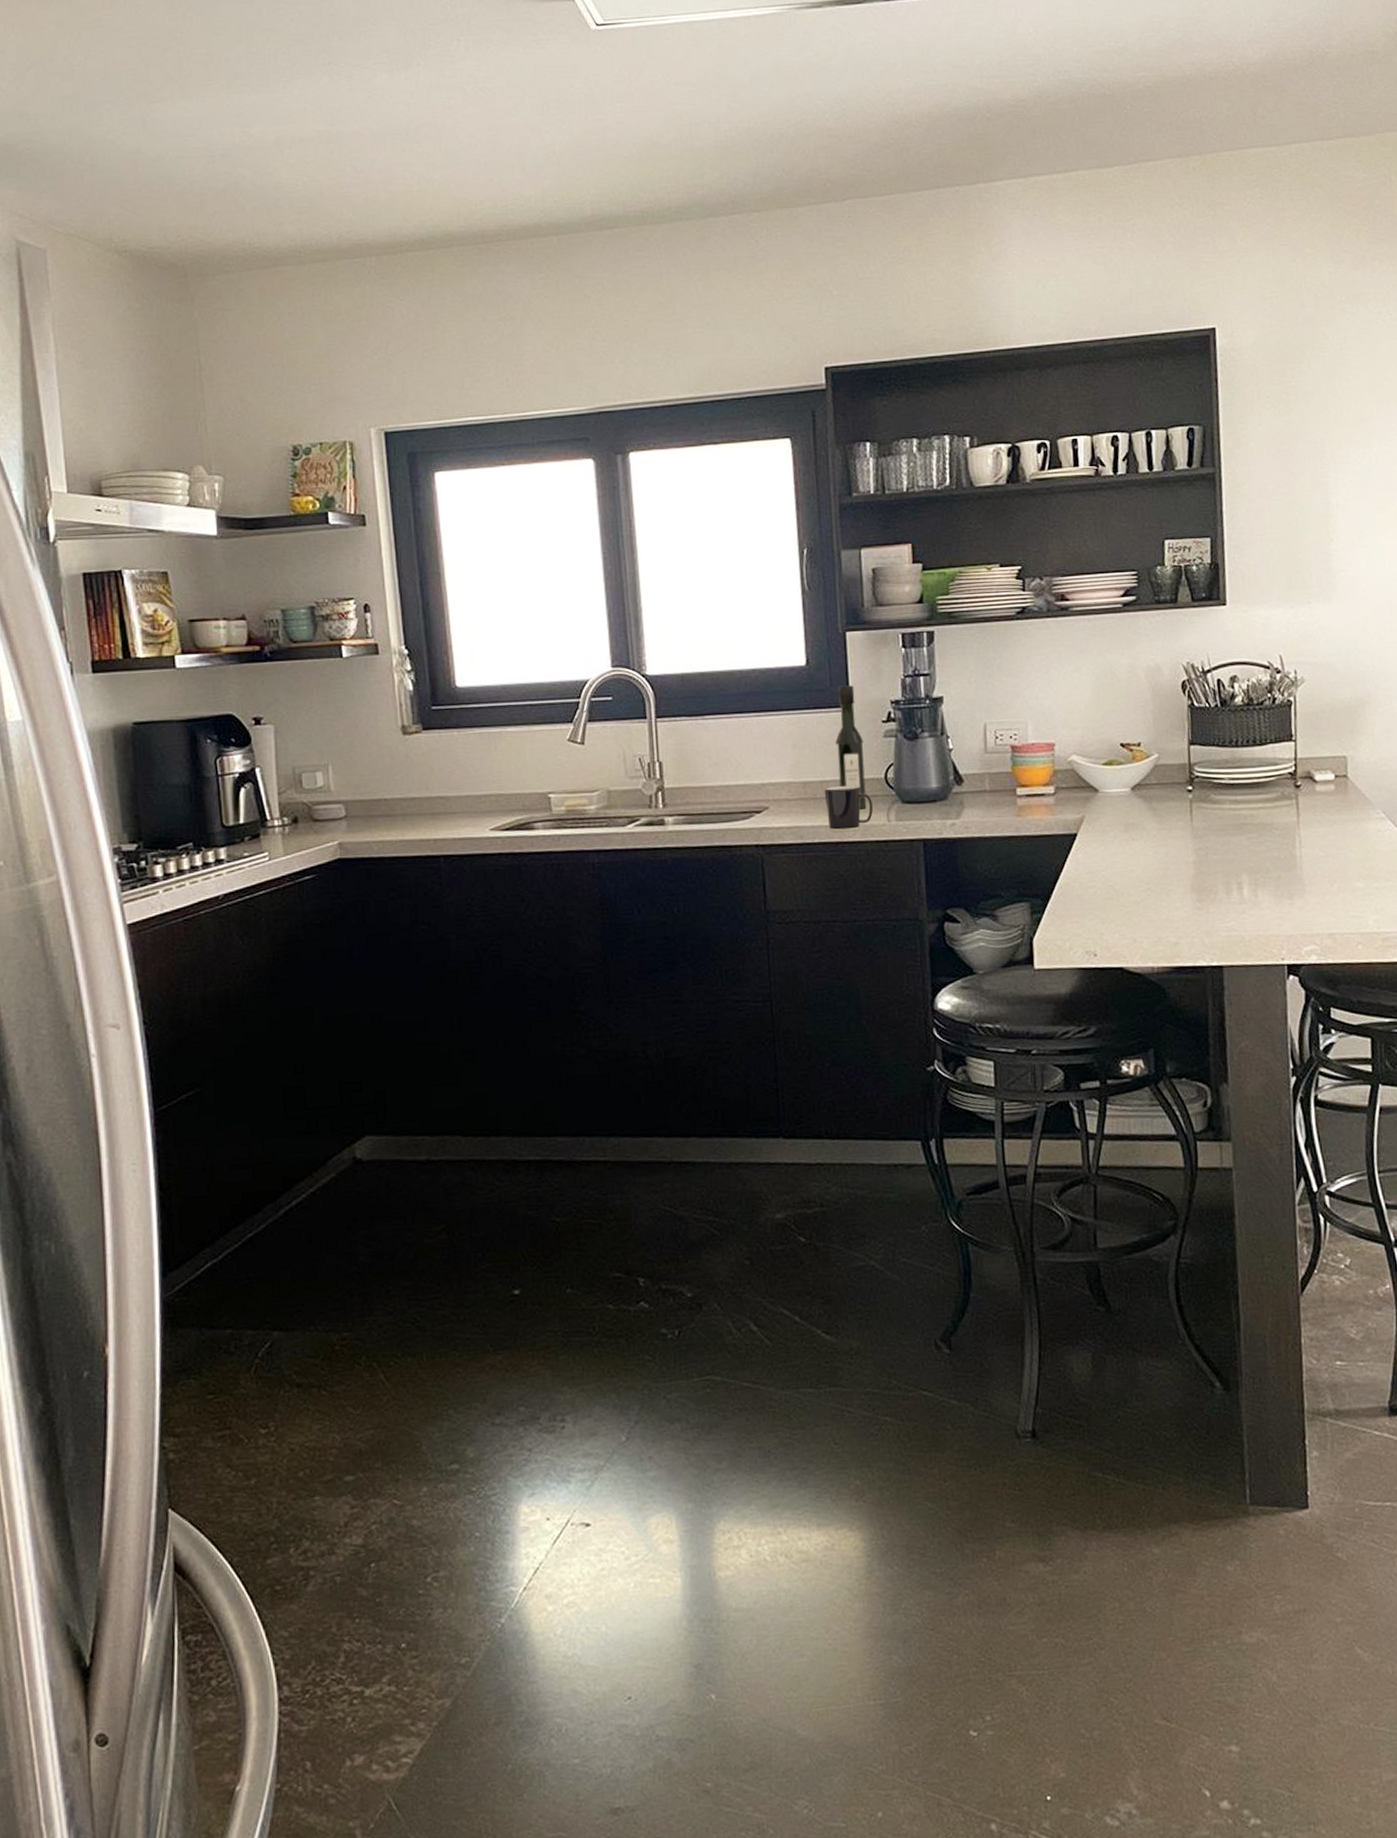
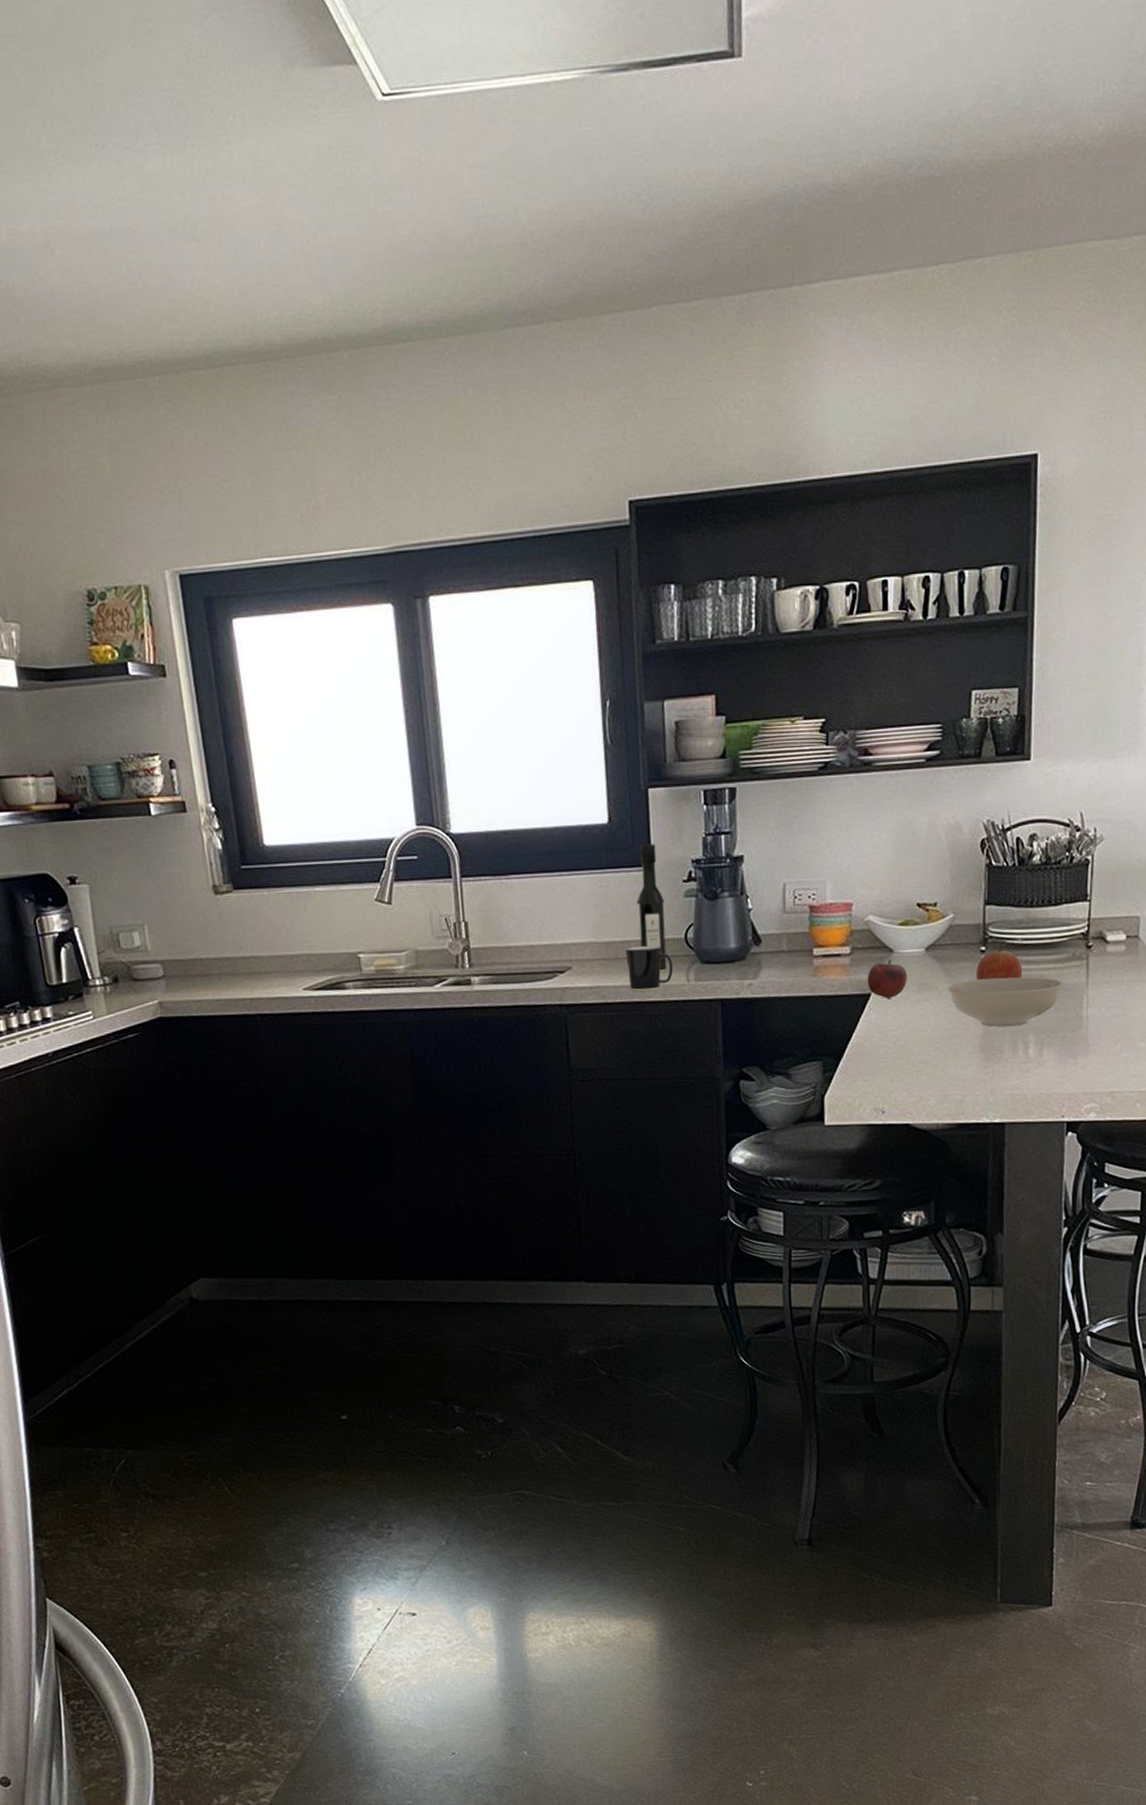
fruit: none [1072,799,1114,838] -> present [867,959,907,998]
bowl: none [1155,816,1274,867] -> present [947,977,1063,1027]
fruit: none [1183,783,1232,820] -> present [975,944,1023,980]

